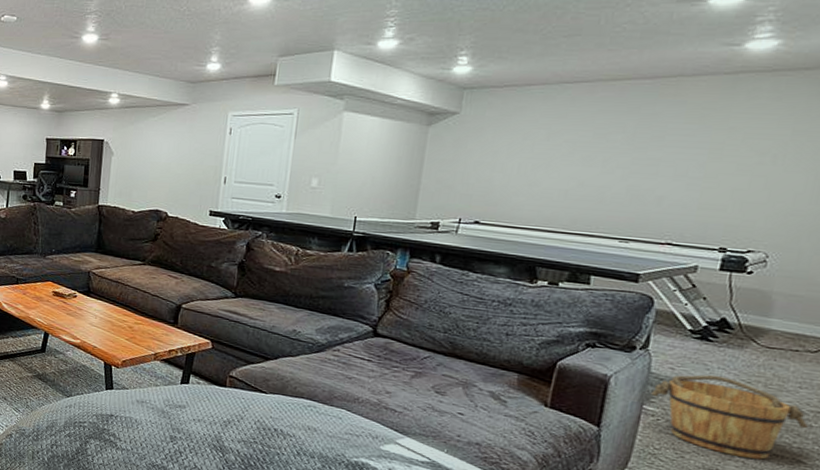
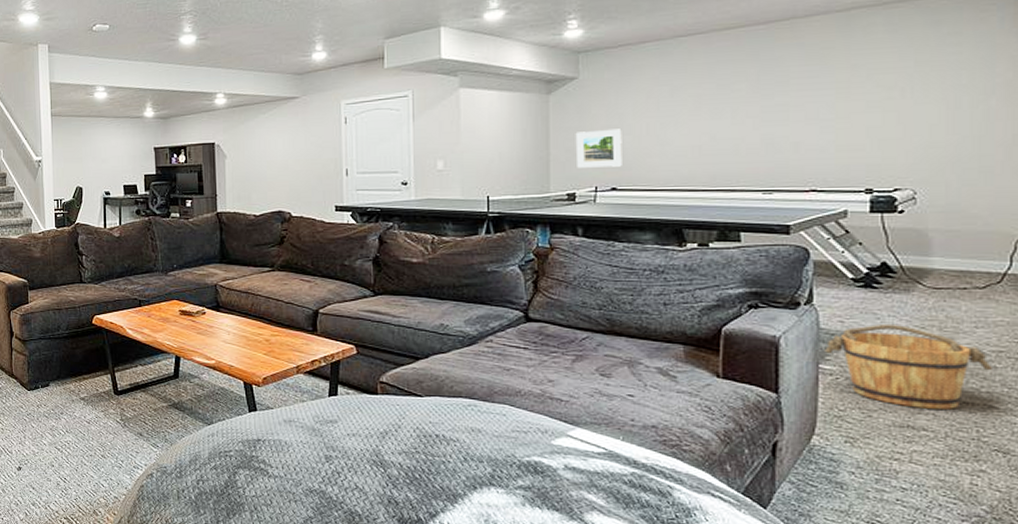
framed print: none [445,165,494,202] -> present [575,128,622,168]

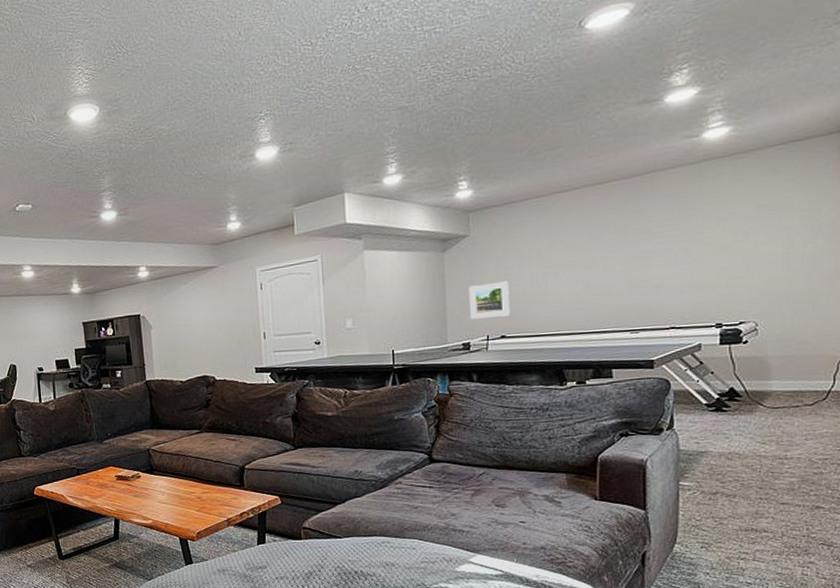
bucket: present [824,323,992,409] -> none [684,441,819,513]

